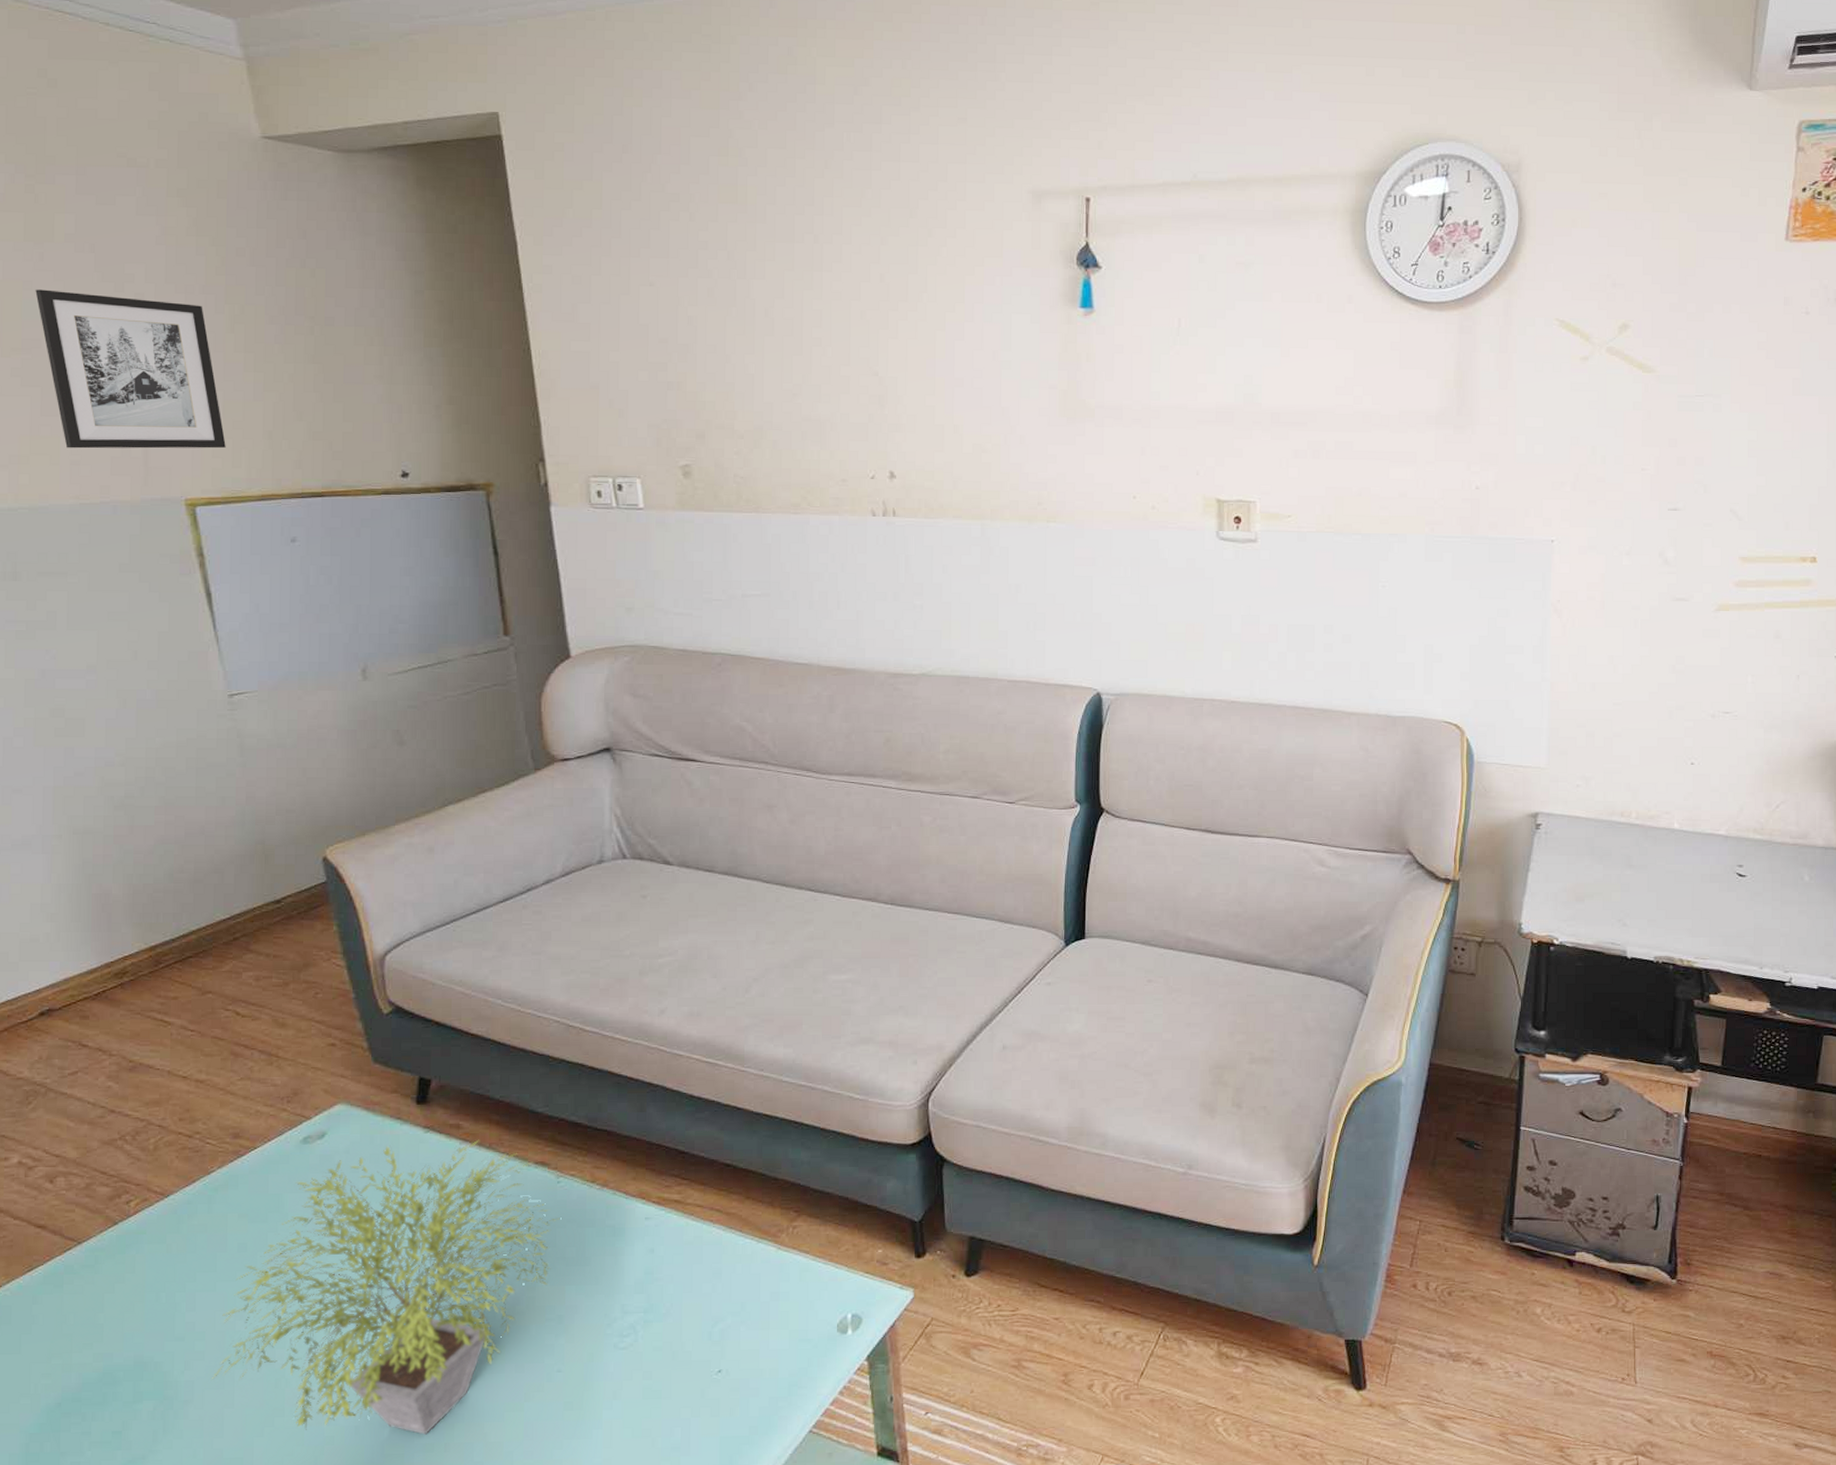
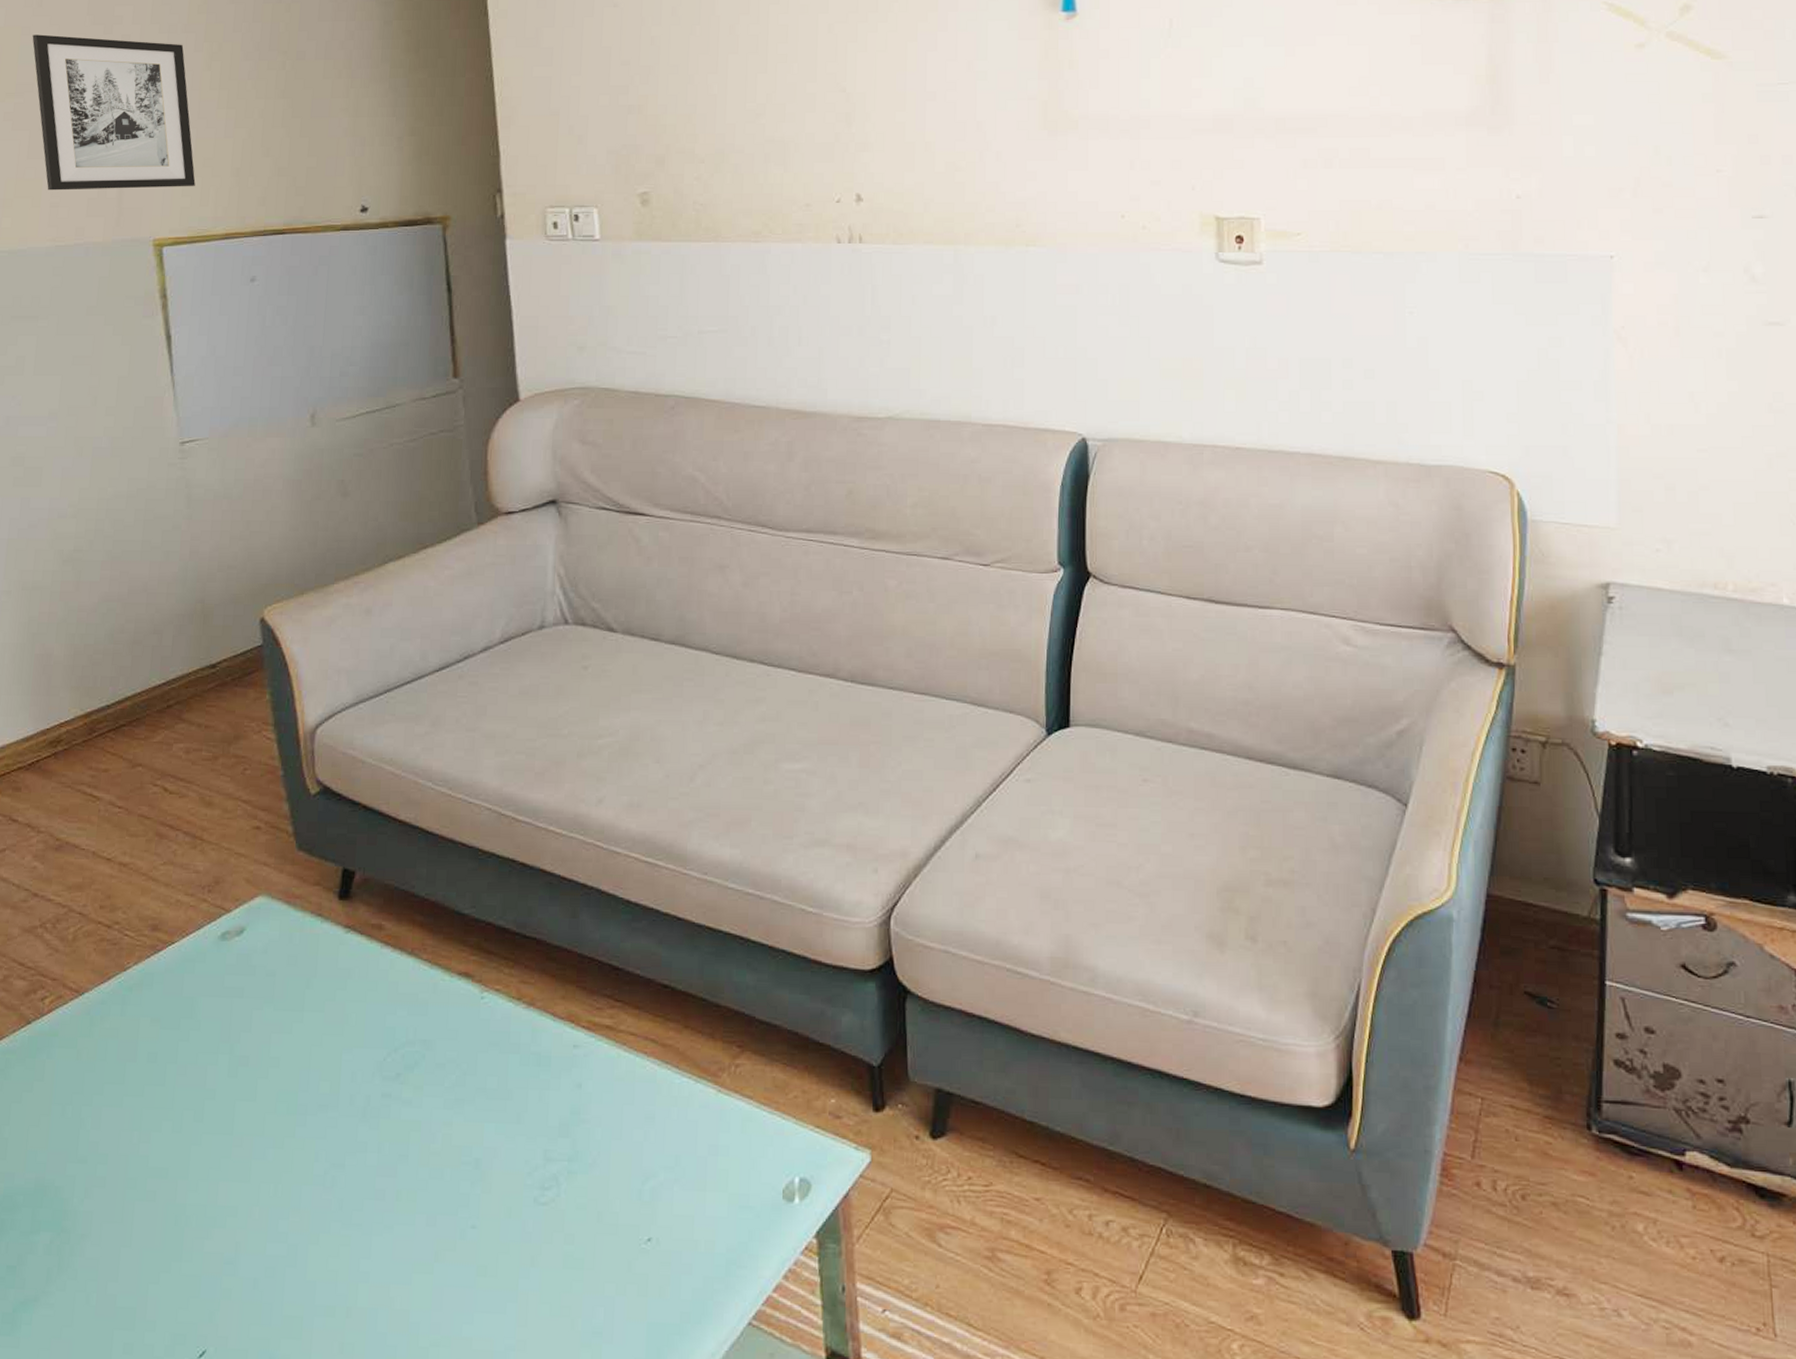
potted plant: present [212,1139,560,1435] -> none [111,943,483,1295]

